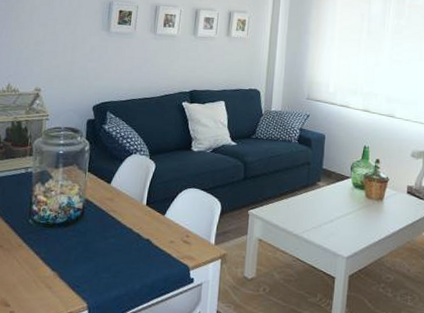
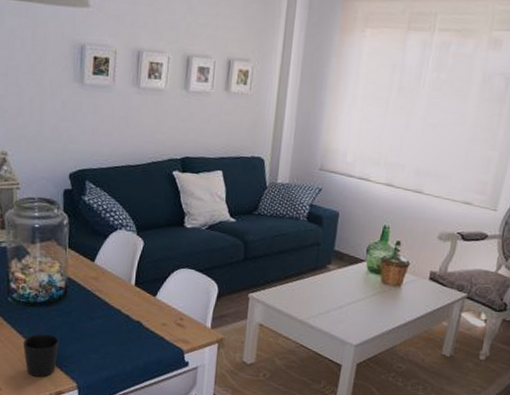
cup: none [39,254,74,298] -> present [22,334,60,377]

